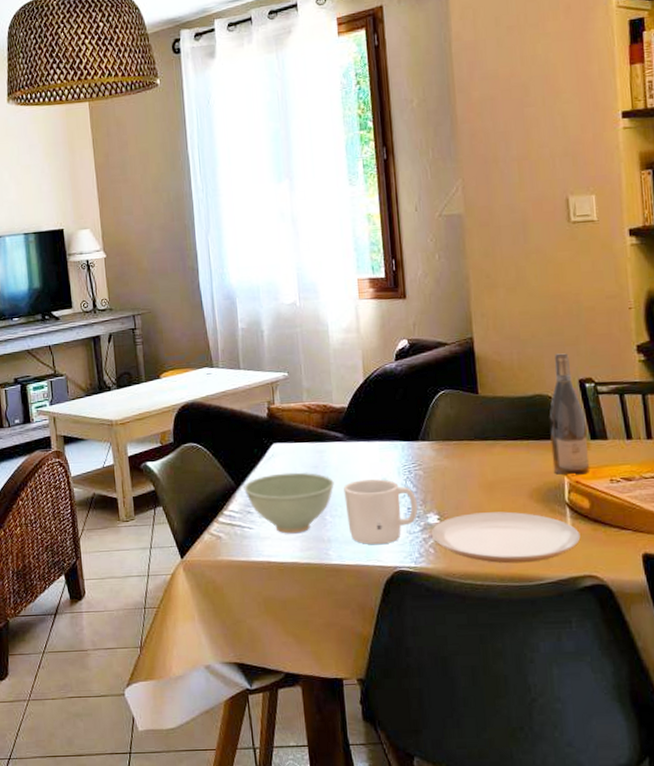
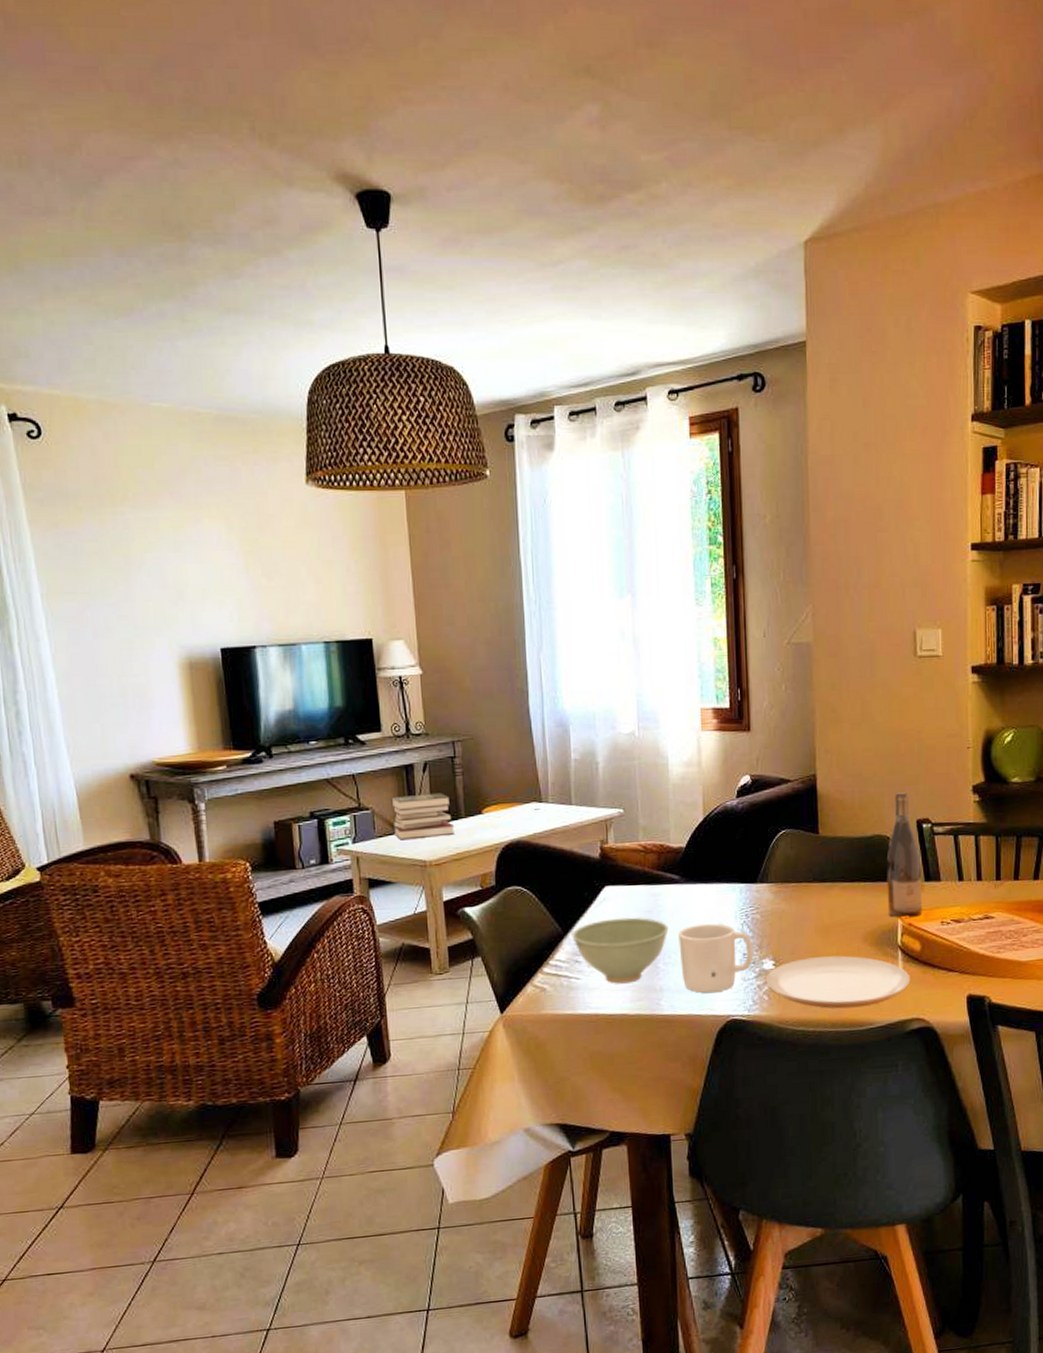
books: none [81,360,136,403] -> present [391,793,454,841]

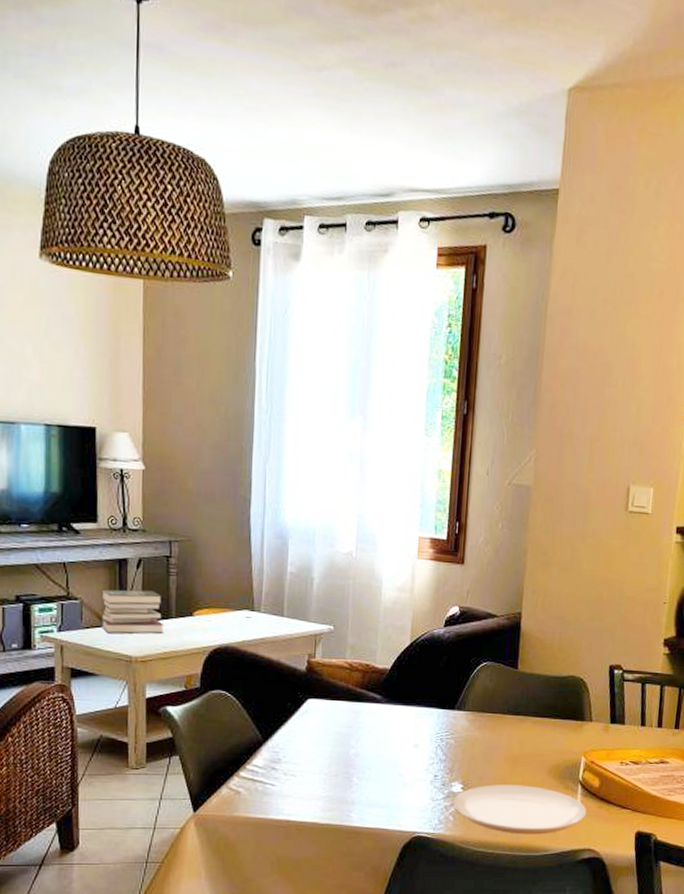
bowl: present [572,917,669,984] -> none [271,730,366,794]
mug: present [678,924,754,993] -> none [374,744,445,810]
wine bottle: present [886,791,923,919] -> none [573,637,609,757]

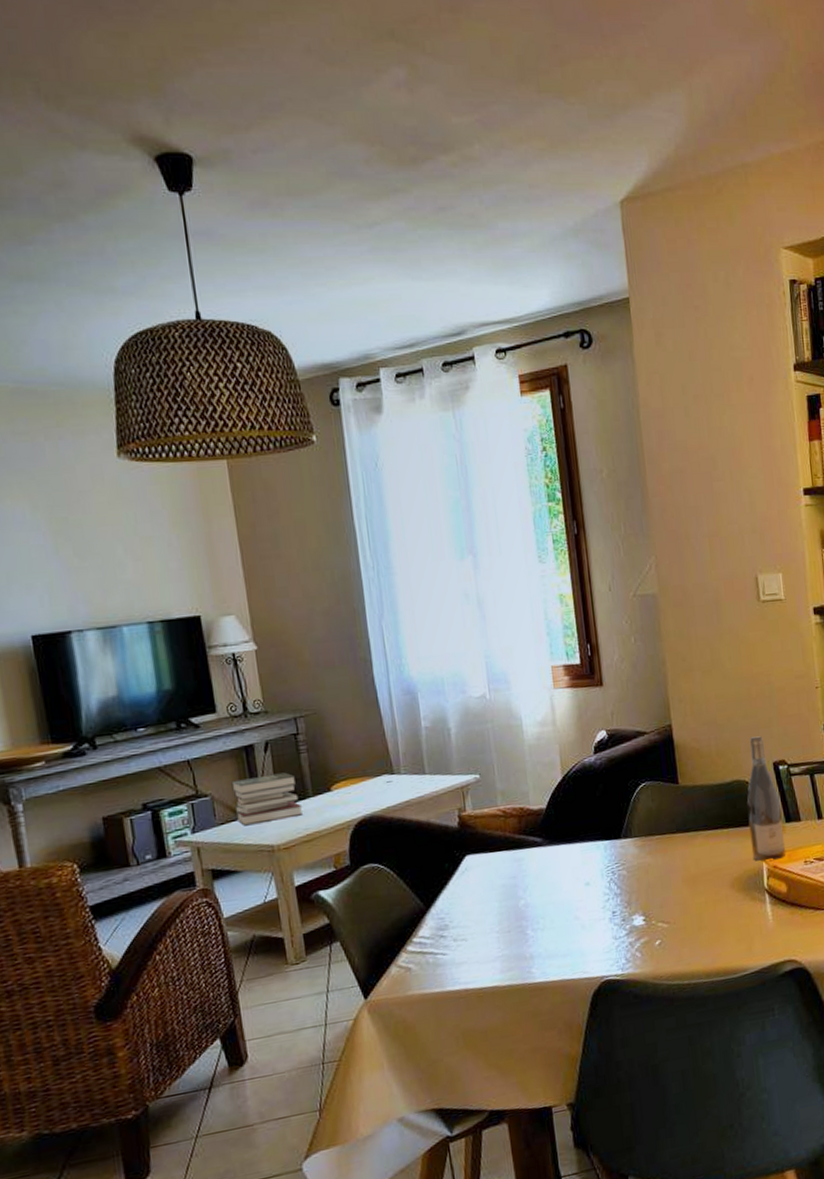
plate: present [453,785,587,834] -> none [637,903,780,959]
wine bottle: none [573,637,609,757] -> present [746,735,786,862]

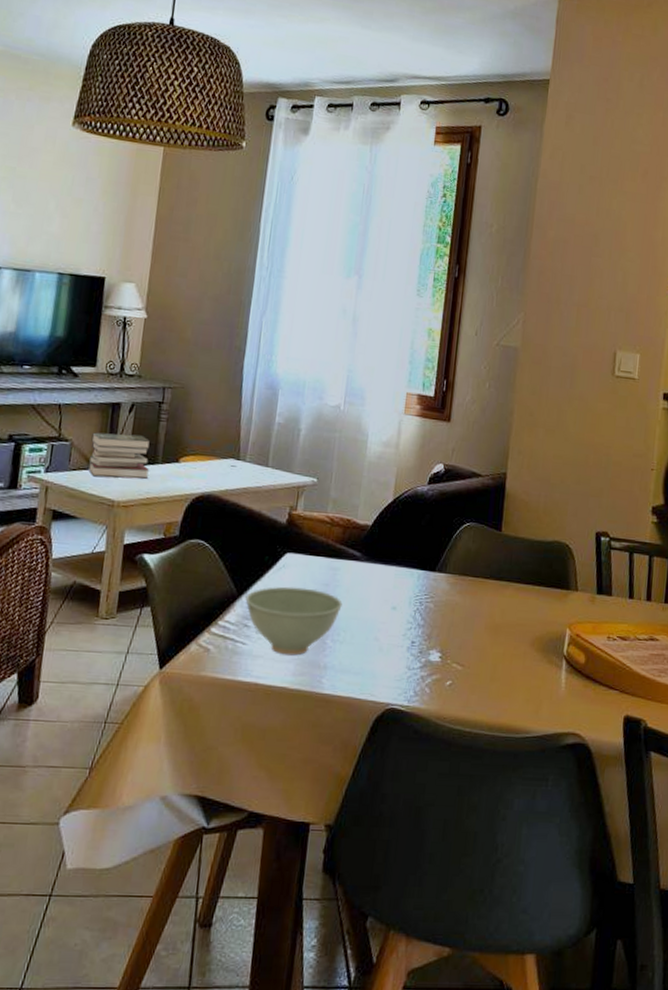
bowl: none [435,884,535,956] -> present [245,586,343,656]
wine bottle: present [746,735,786,862] -> none [557,502,595,630]

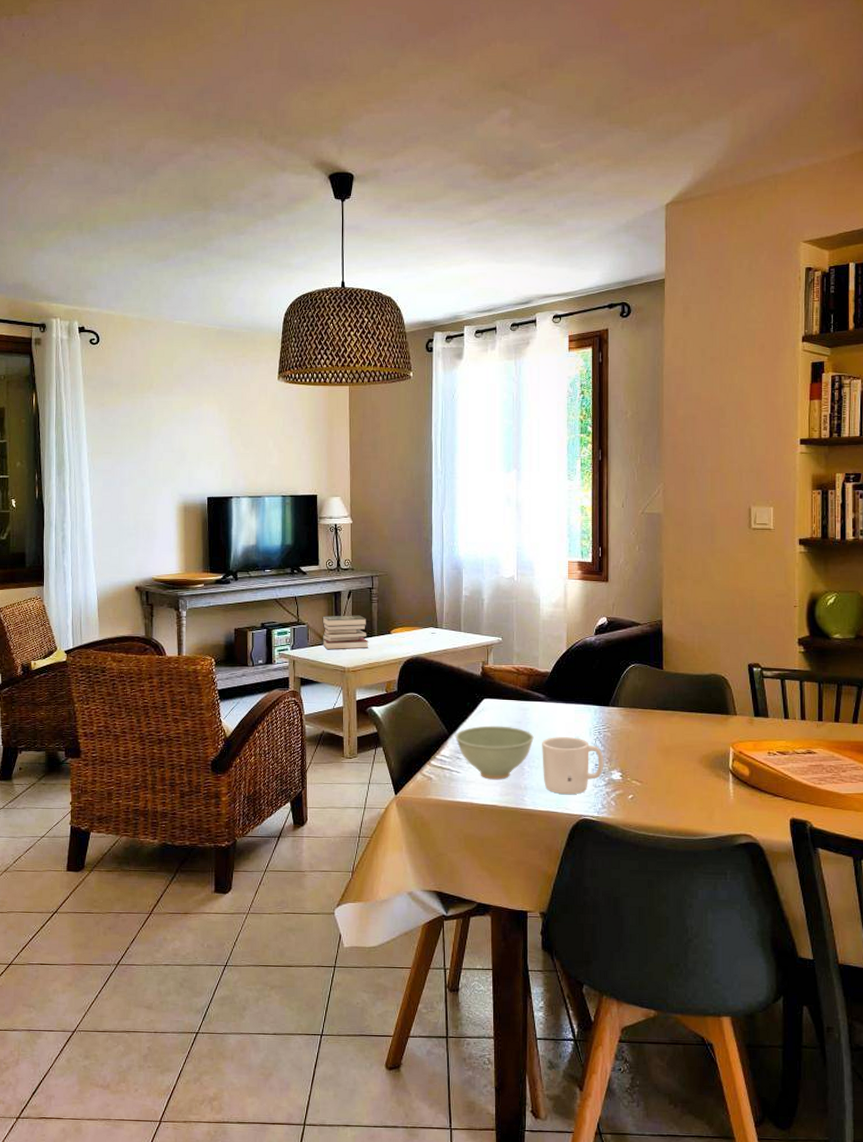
mug: none [348,605,423,678] -> present [542,737,604,795]

